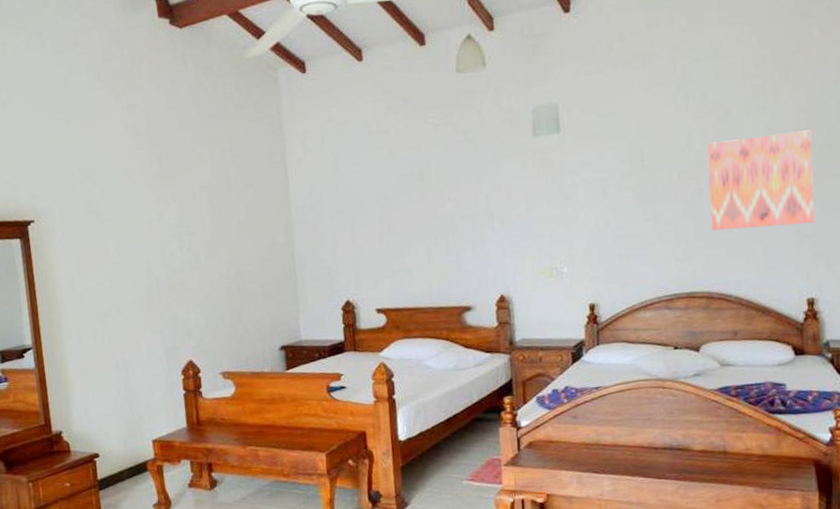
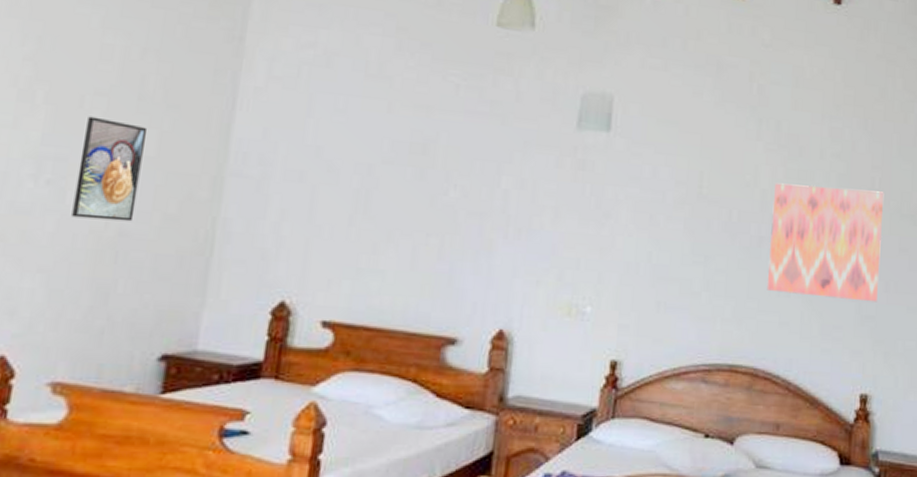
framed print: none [200,202,243,270] -> present [71,116,148,222]

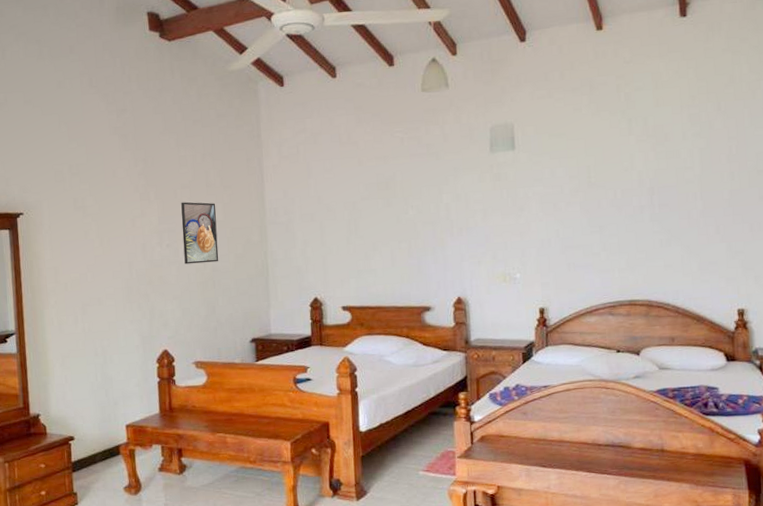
wall art: present [766,183,884,303] -> none [648,156,744,244]

